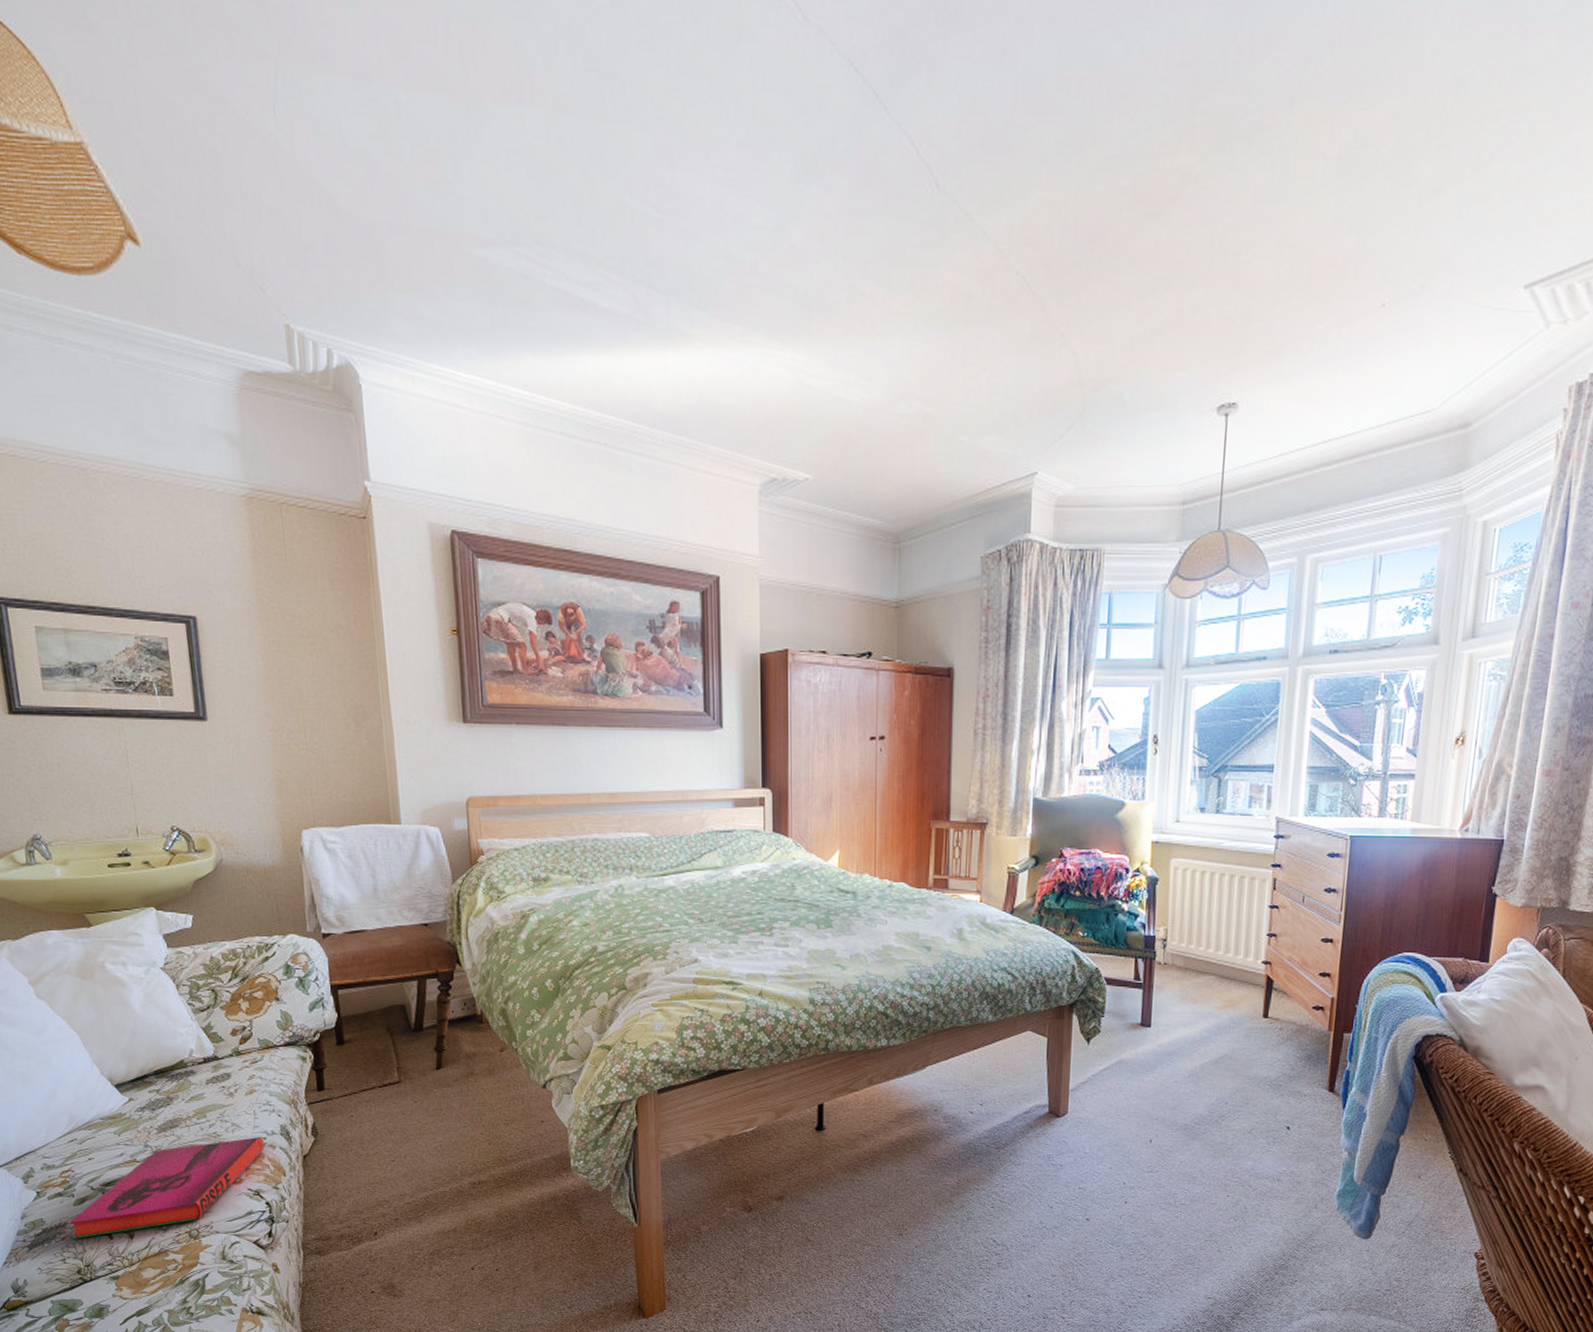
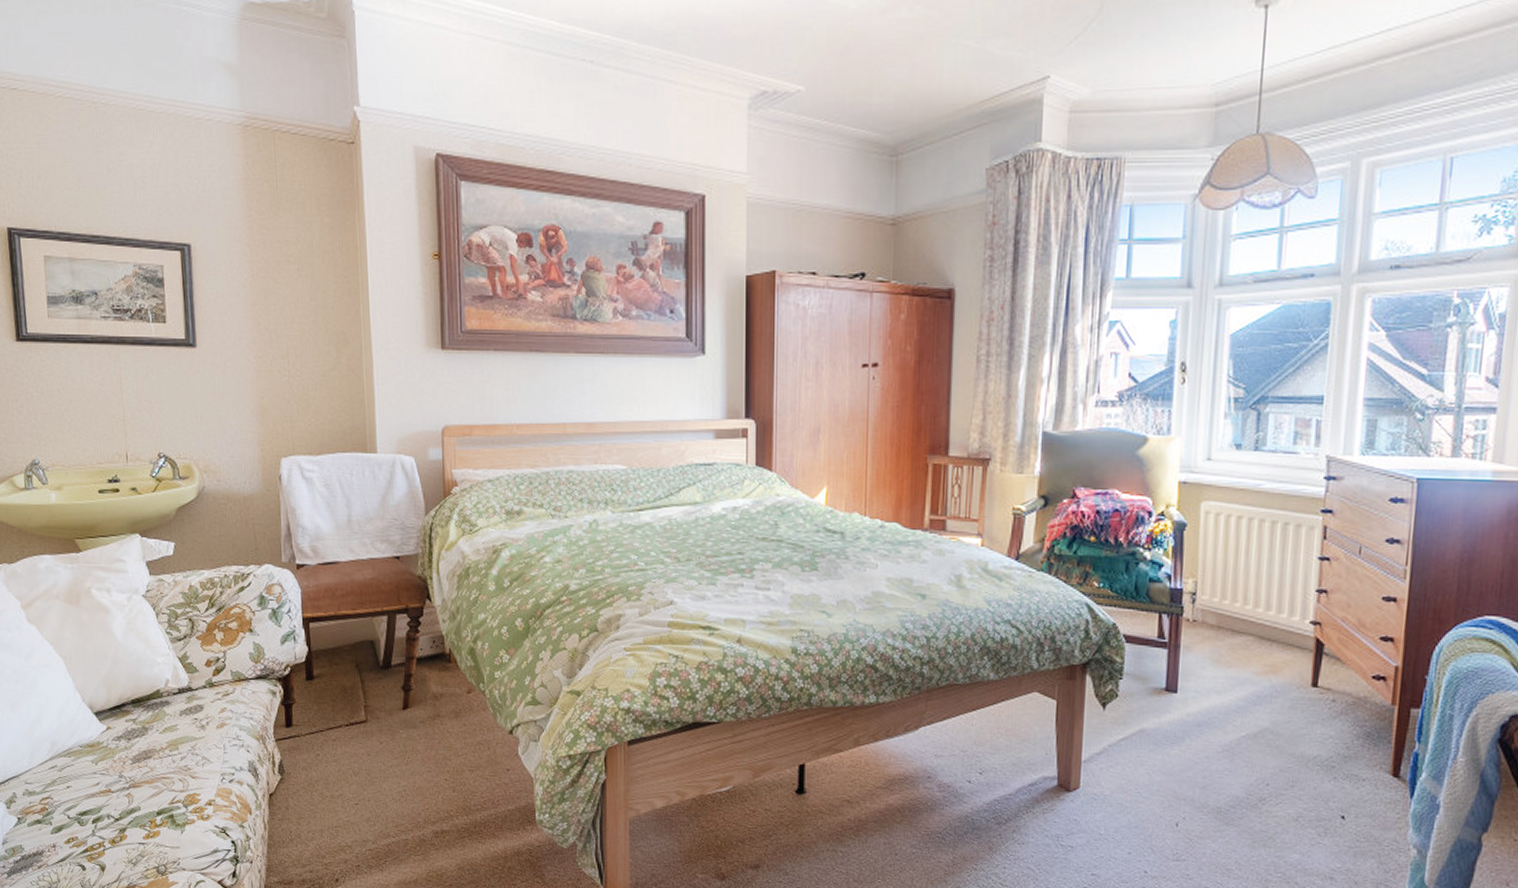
hardback book: present [69,1136,265,1239] -> none [46,771,233,868]

